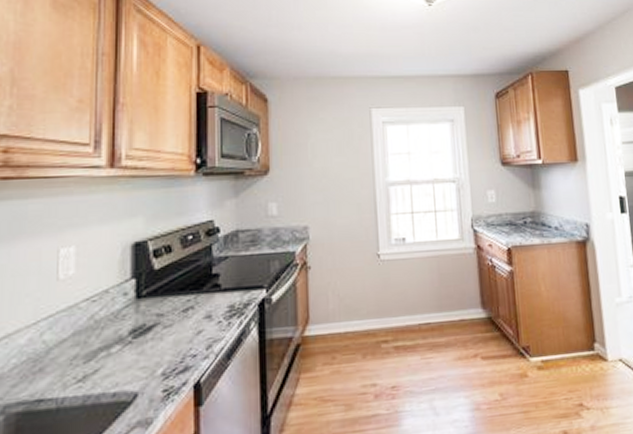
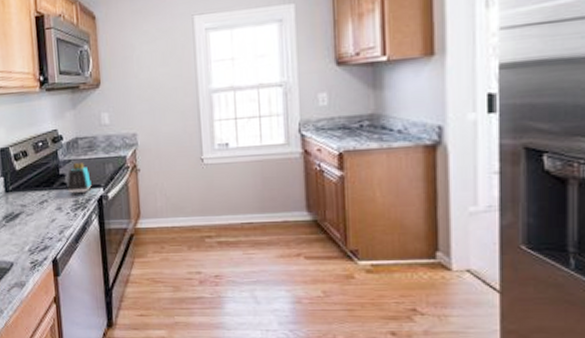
toaster: none [221,258,252,300] -> present [67,161,92,196]

